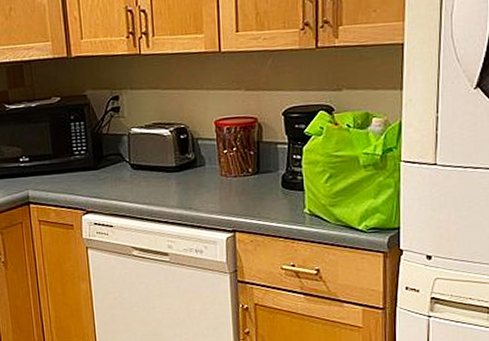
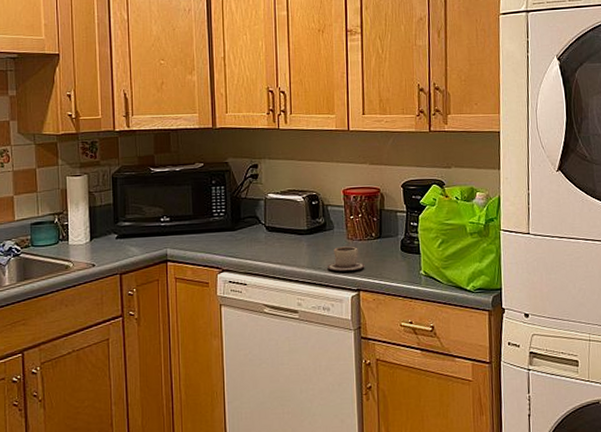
cup: none [199,183,241,211] -> present [327,246,365,271]

